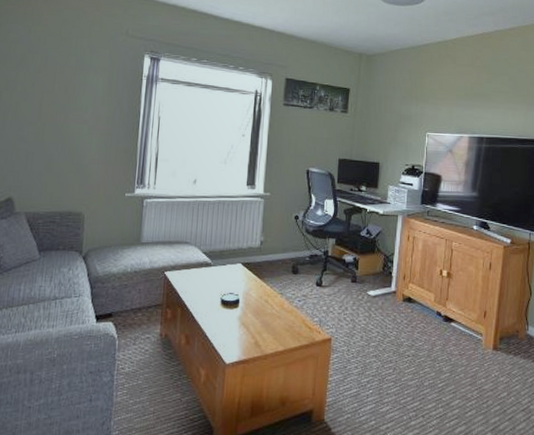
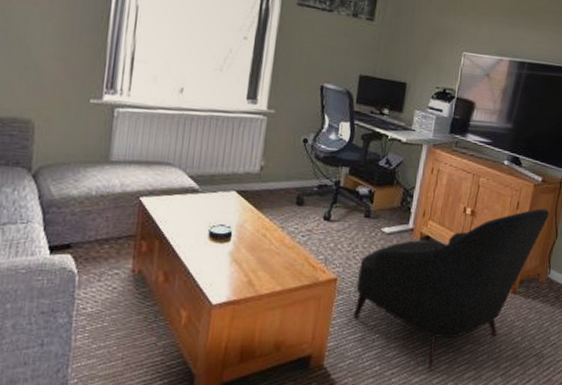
armchair: none [348,268,522,426] -> present [353,208,550,371]

